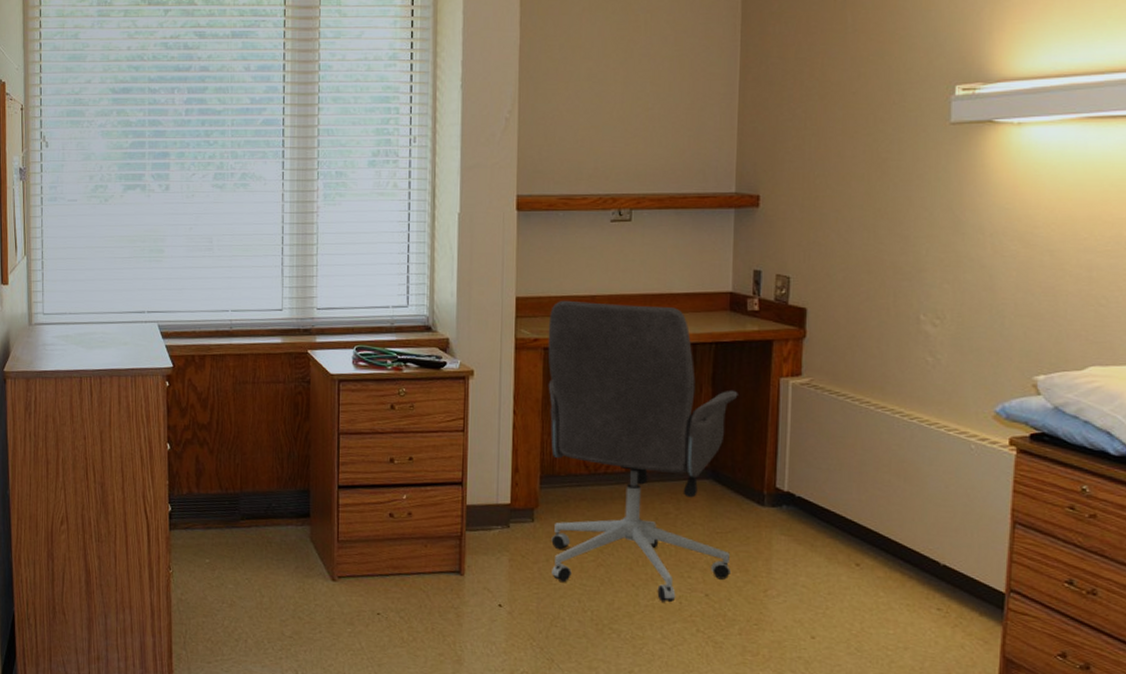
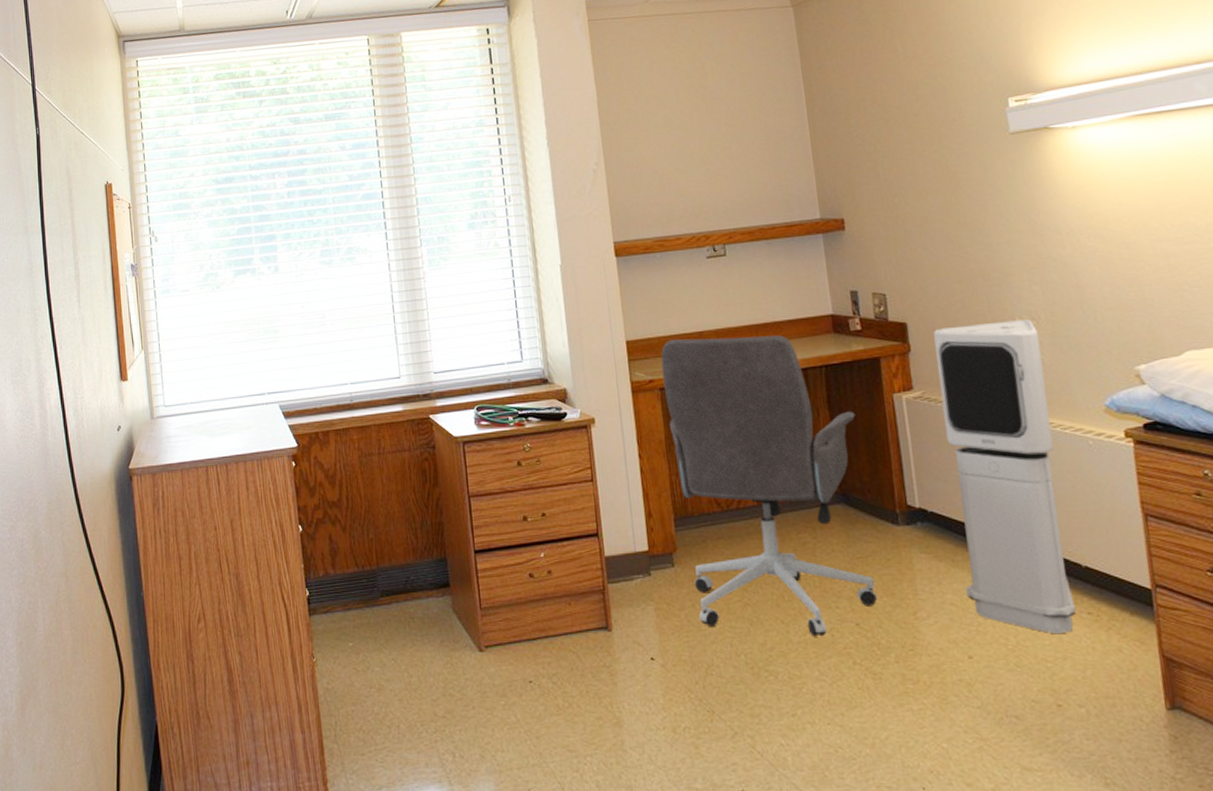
air purifier: none [820,317,940,626] -> present [934,319,1076,634]

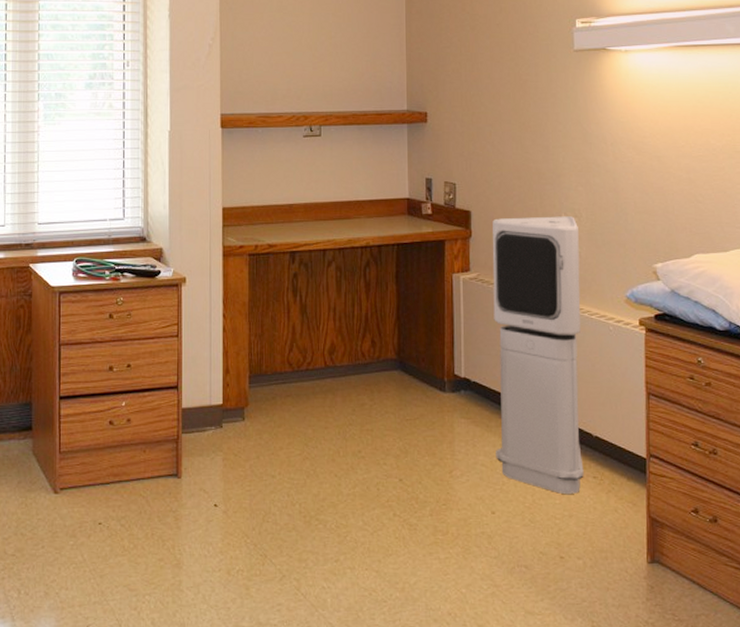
office chair: present [661,335,877,637] -> none [252,210,420,490]

